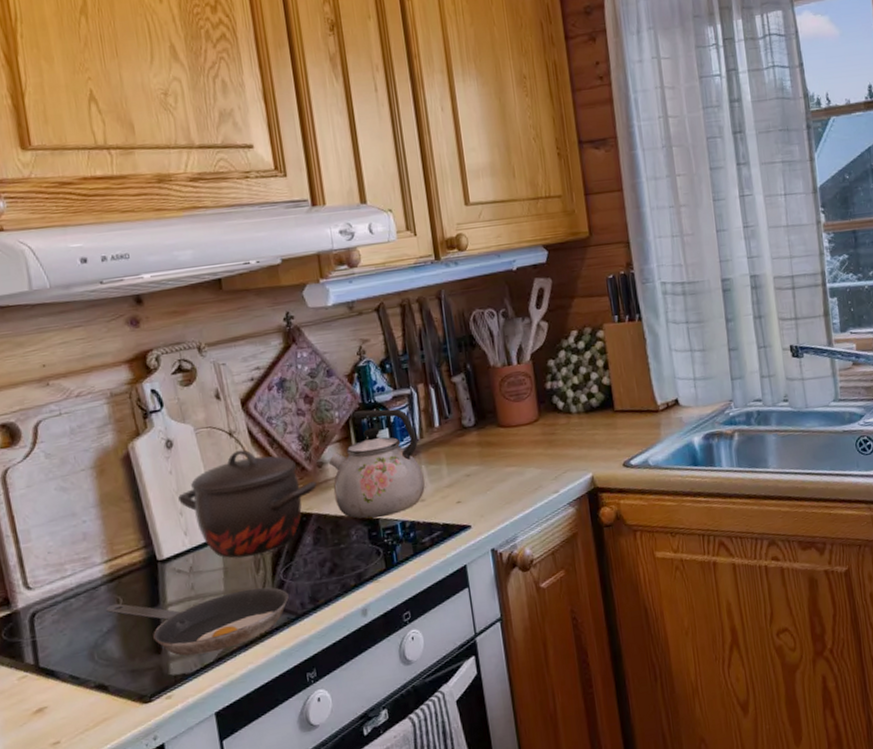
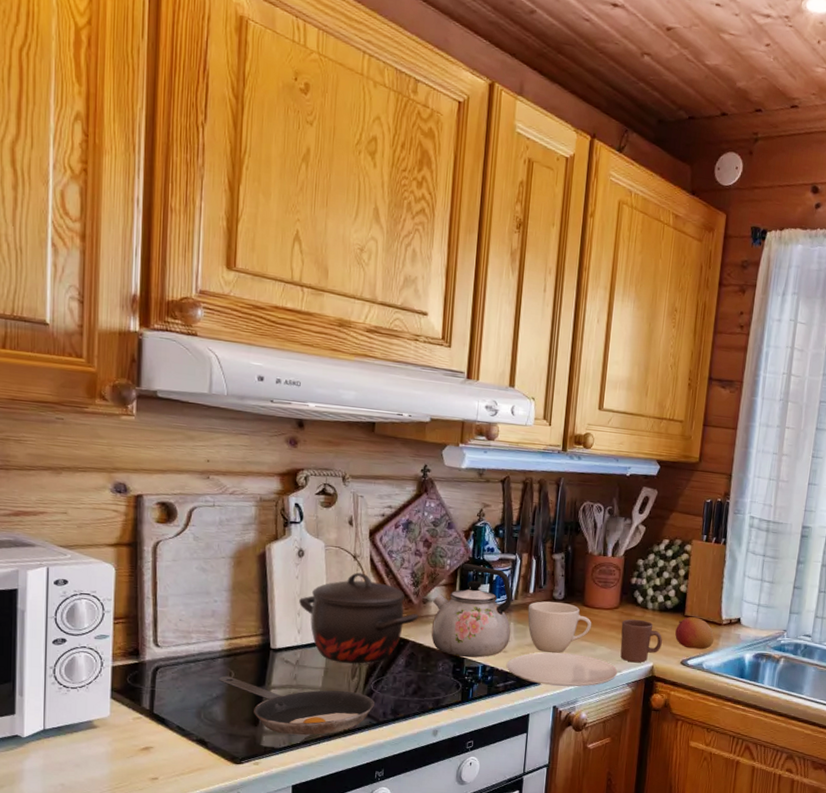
plate: none [427,482,555,528] -> present [506,652,618,687]
cup: none [437,428,514,490] -> present [527,601,592,653]
mug: none [546,427,597,479] -> present [620,618,662,663]
fruit: none [608,409,655,447] -> present [675,617,715,650]

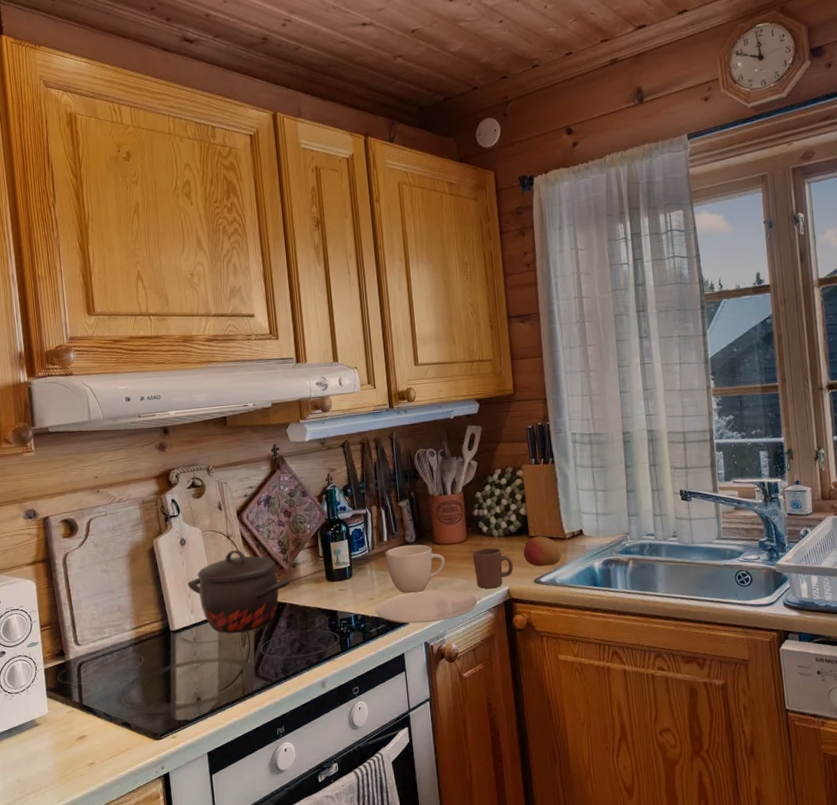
frying pan: present [219,675,375,736] -> none [132,658,266,707]
kettle: present [431,563,513,658] -> none [301,524,374,611]

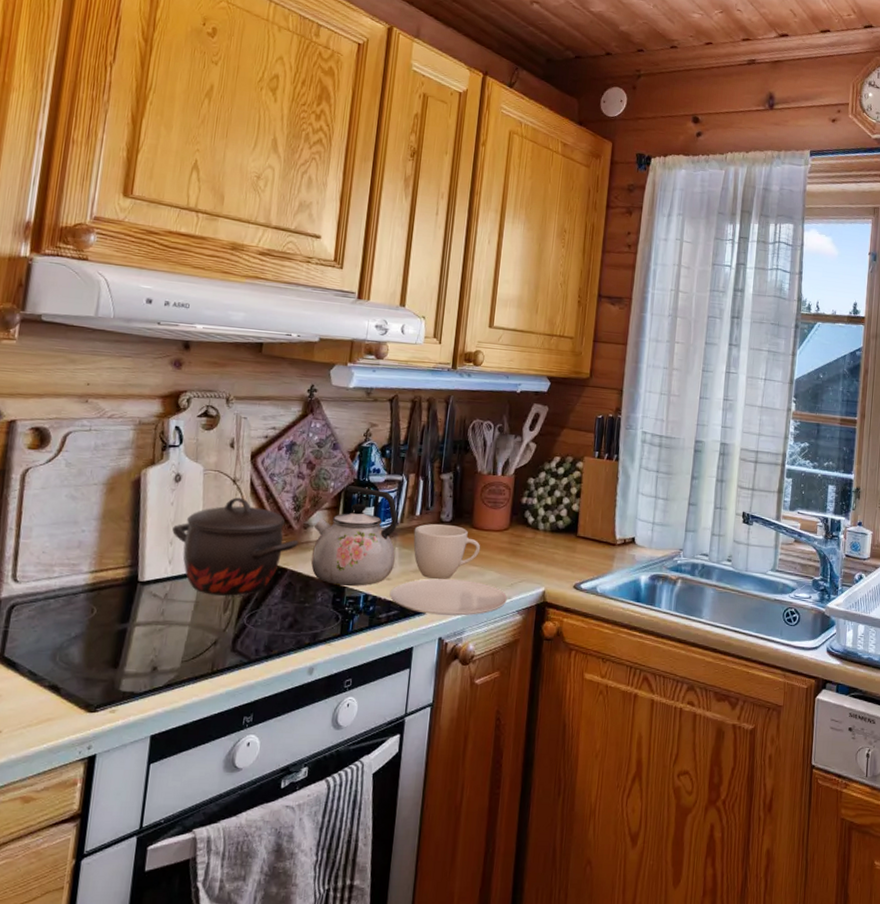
kettle: none [301,524,374,611] -> present [310,486,398,587]
mug: present [472,547,513,589] -> none [510,540,554,588]
fruit: present [523,536,562,567] -> none [567,537,609,572]

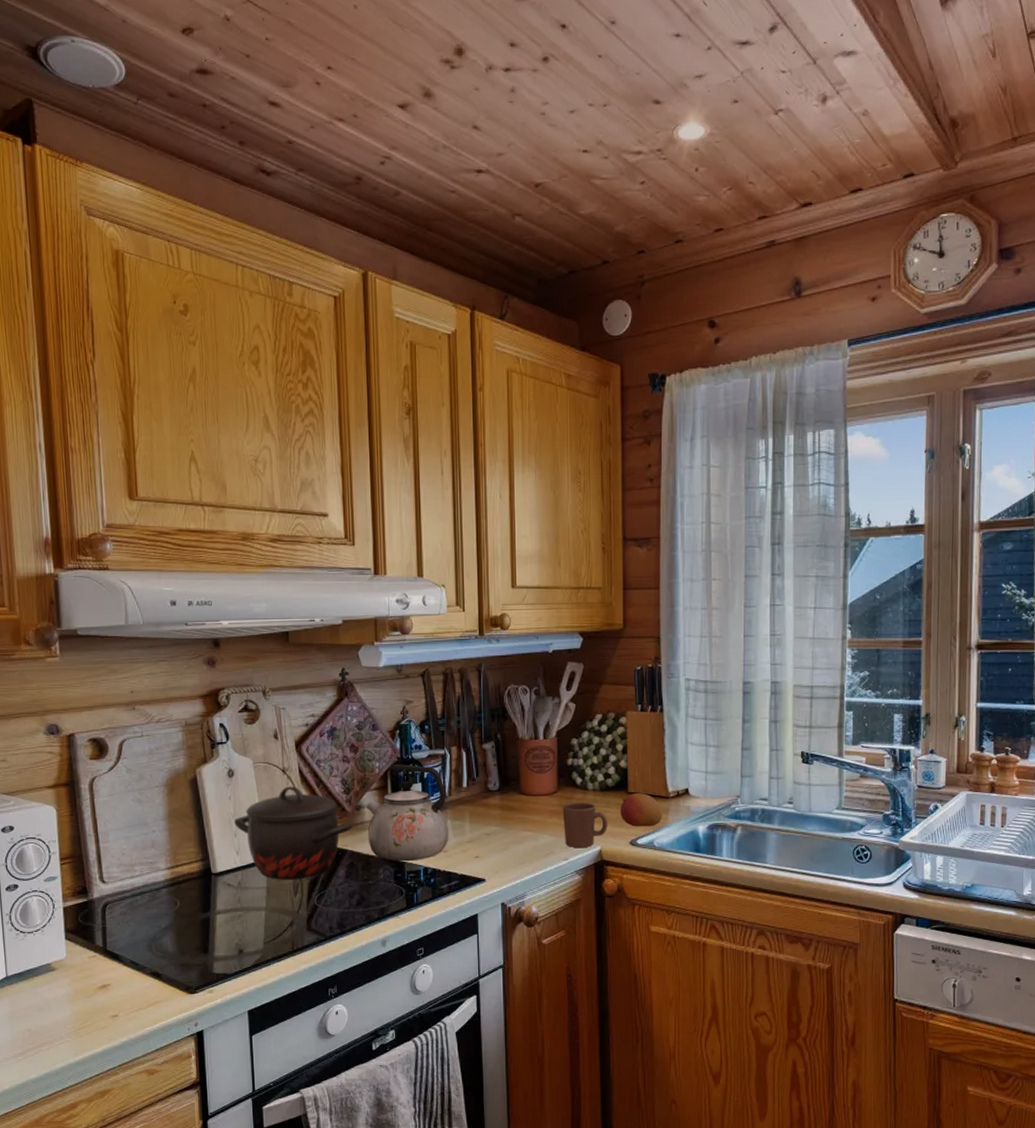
plate: present [389,578,507,616] -> none [448,845,564,881]
cup: present [413,524,481,580] -> none [463,793,532,848]
mug: none [510,540,554,588] -> present [562,802,607,848]
fruit: none [567,537,609,572] -> present [620,793,663,827]

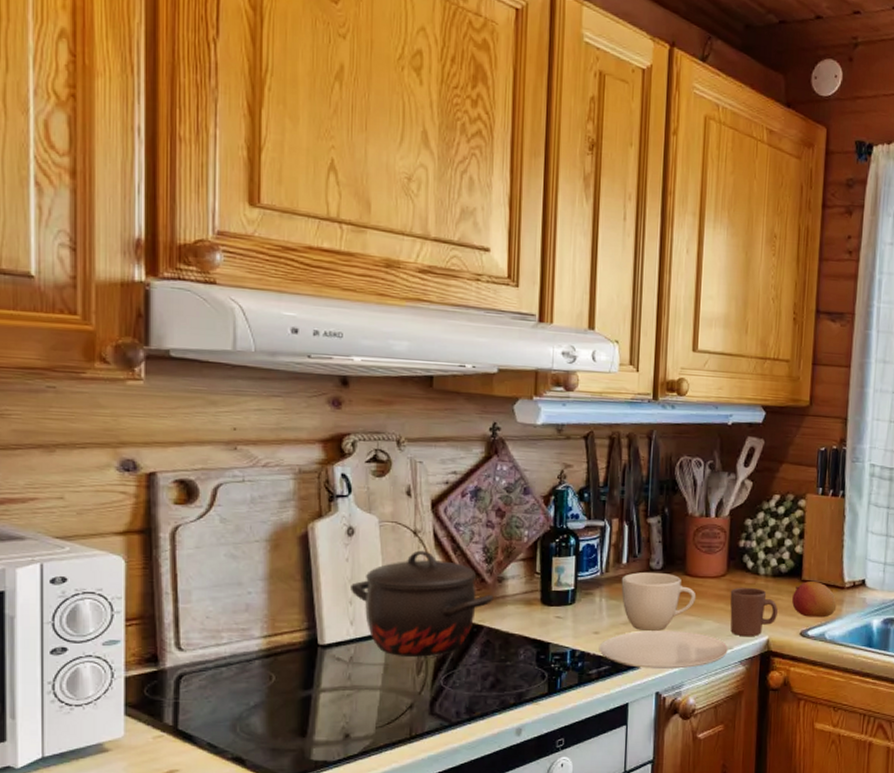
kettle: present [366,764,448,862] -> none [509,534,603,642]
plate: none [448,845,564,881] -> present [599,630,728,669]
cup: none [463,793,532,848] -> present [621,572,697,632]

